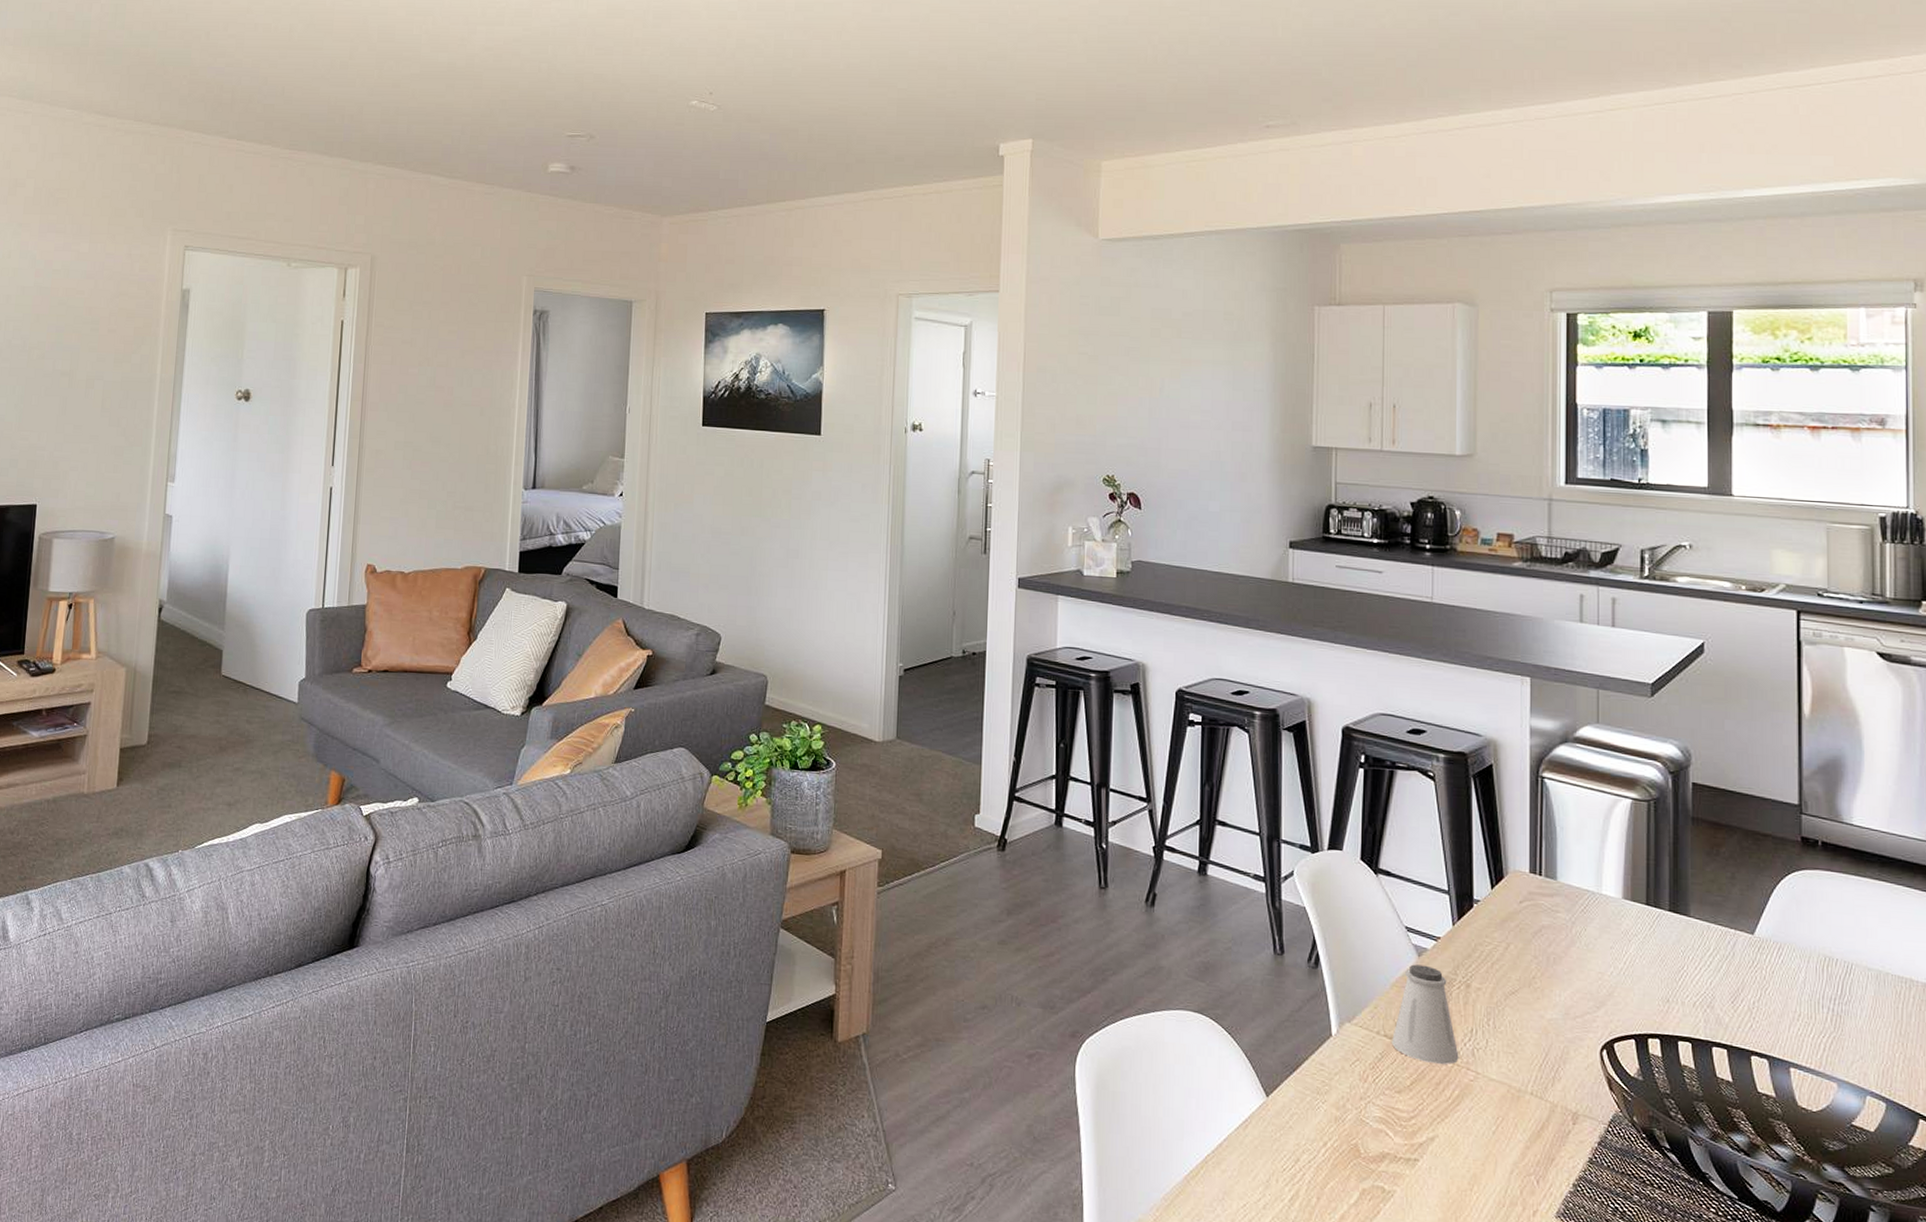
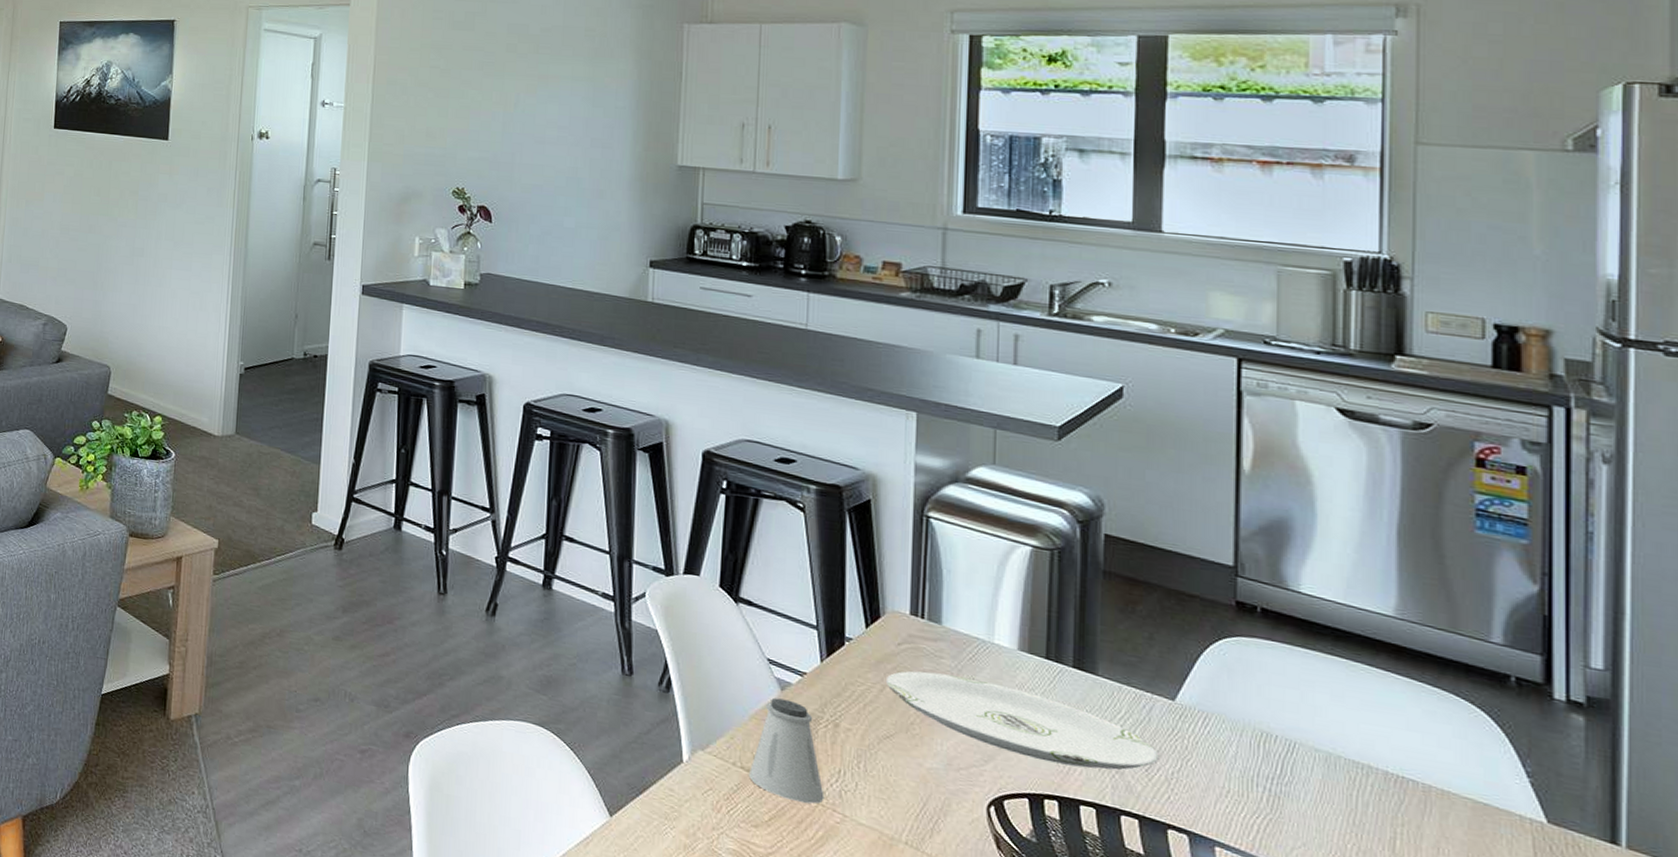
plate: none [1511,926,1742,1006] -> present [887,671,1159,770]

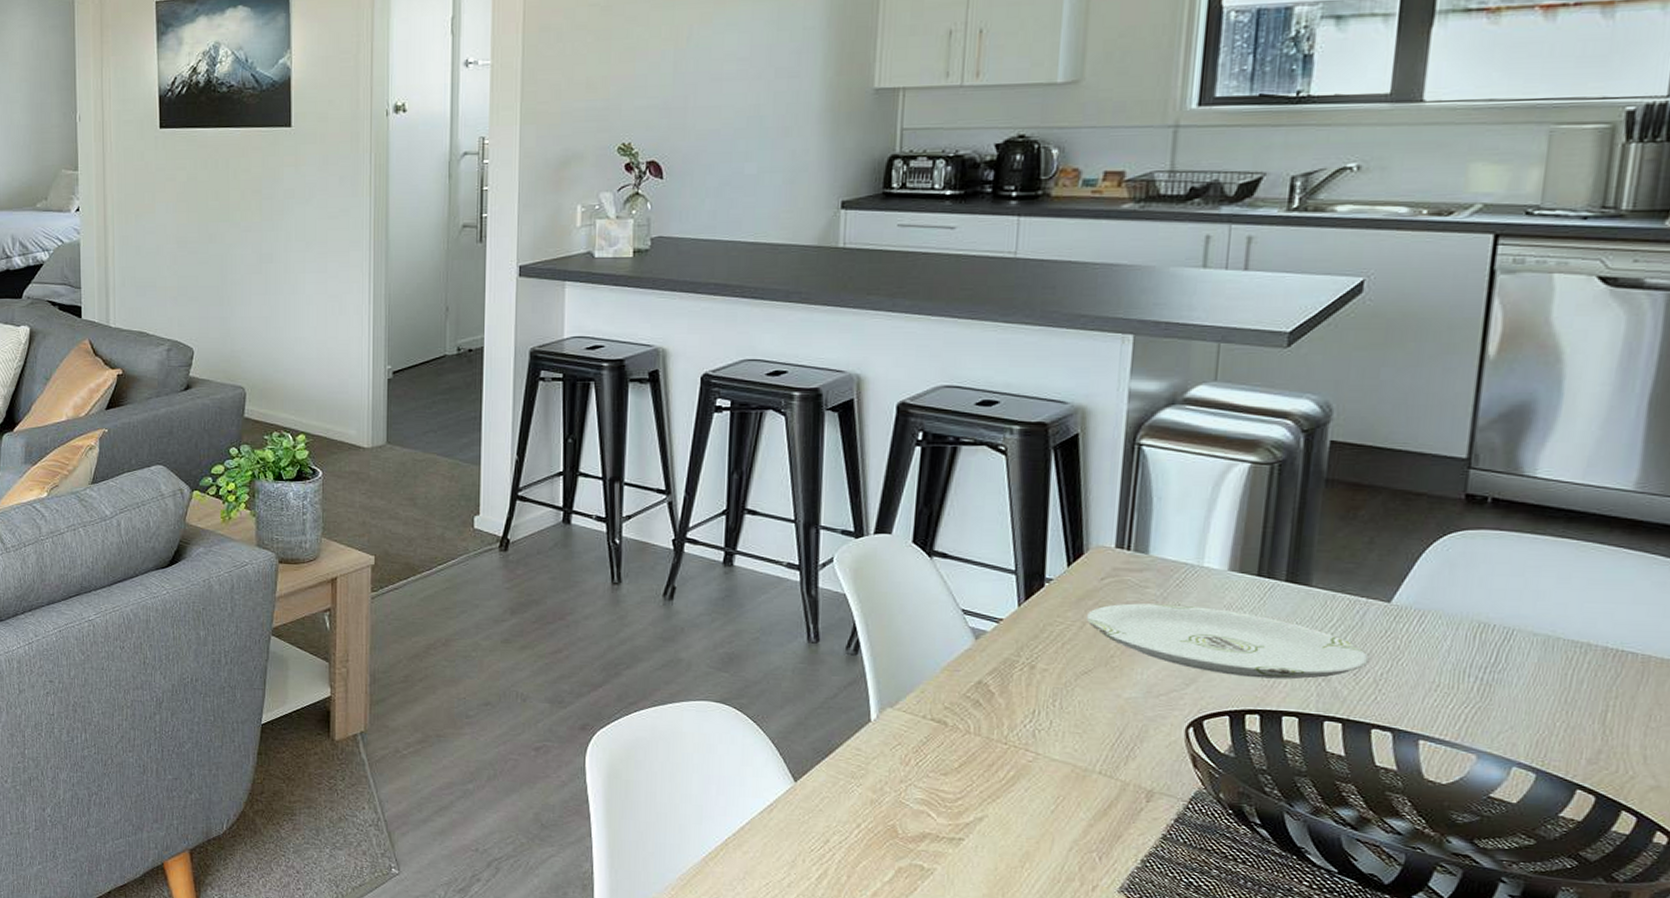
saltshaker: present [748,697,825,804] -> none [938,647,1017,747]

